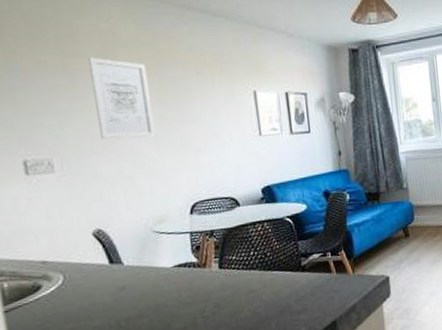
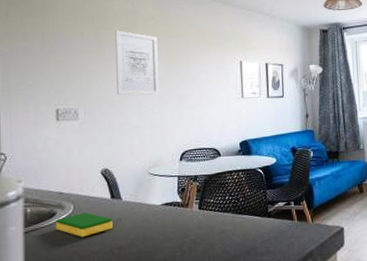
dish sponge: none [42,282,116,311] -> present [55,213,113,237]

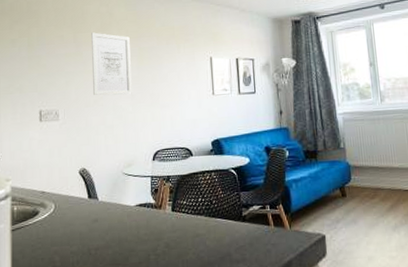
dish sponge: present [55,213,113,237] -> none [38,212,90,237]

